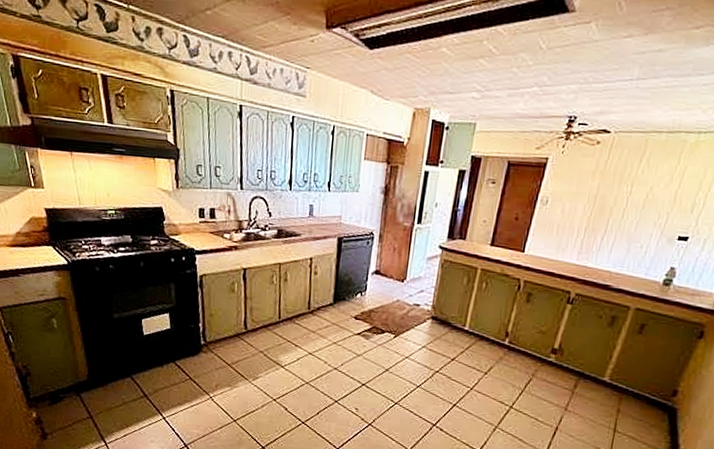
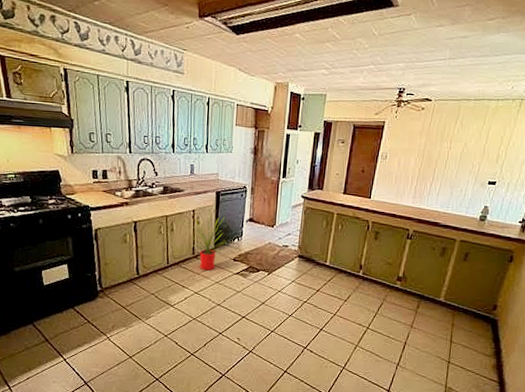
house plant: none [306,263,348,329] -> present [190,213,226,271]

